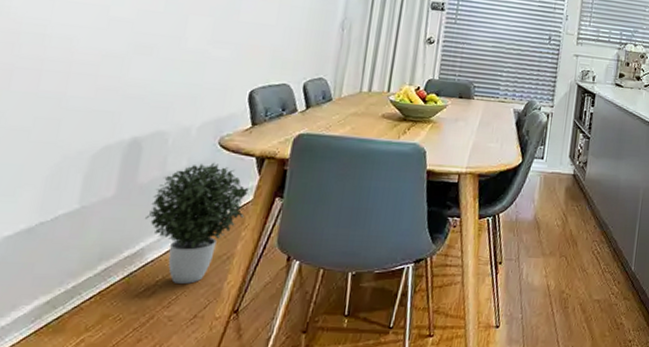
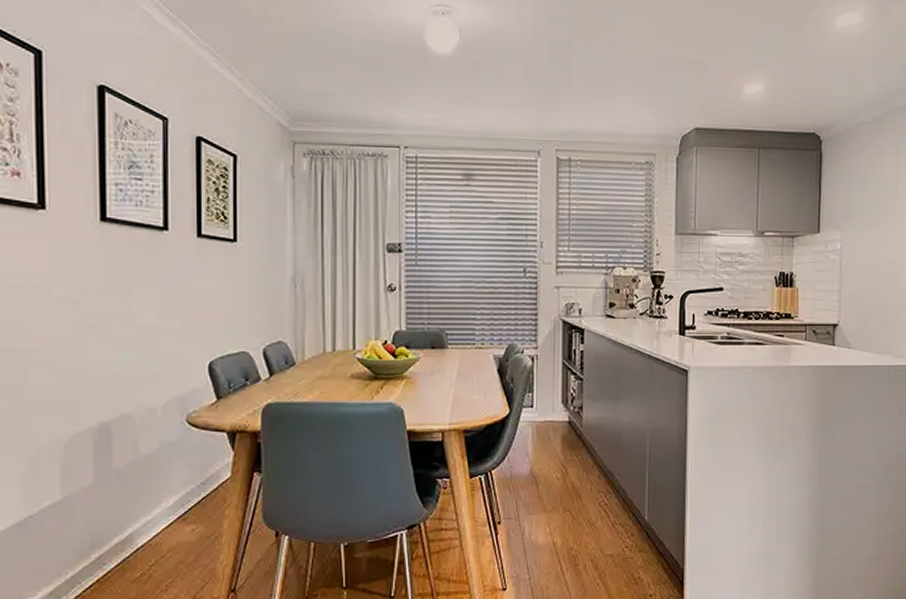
potted plant: present [145,162,249,285] -> none [128,441,225,568]

